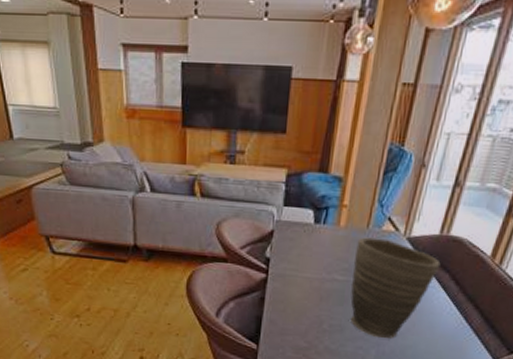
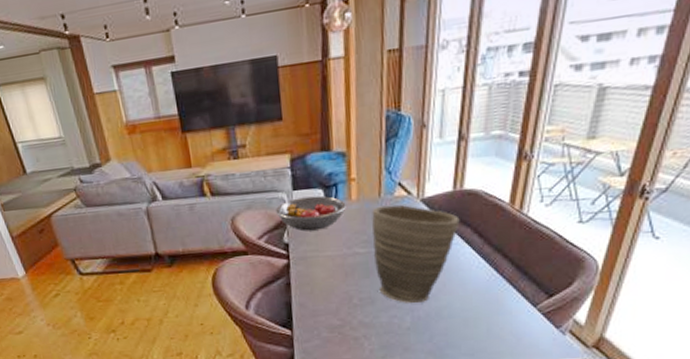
fruit bowl: none [263,214,334,251] -> present [276,195,346,232]

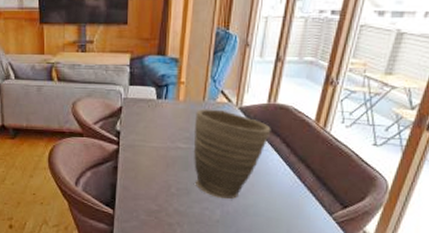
fruit bowl: present [276,195,346,232] -> none [113,92,174,123]

